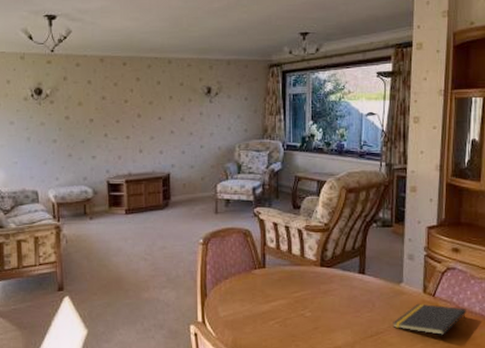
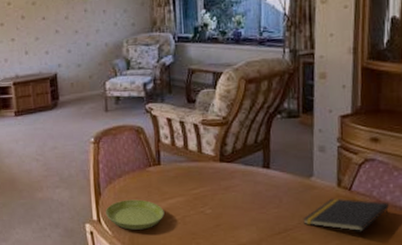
saucer: none [210,301,267,332] -> present [105,199,165,230]

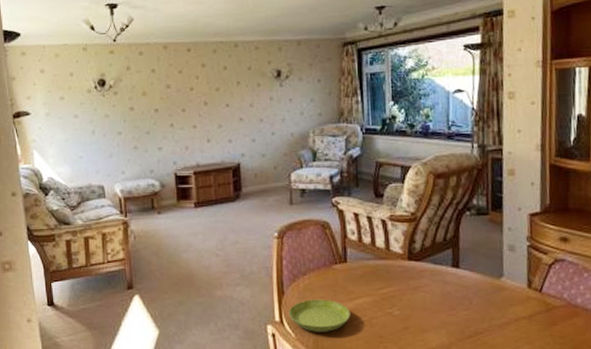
notepad: present [303,198,390,232] -> none [494,300,581,337]

